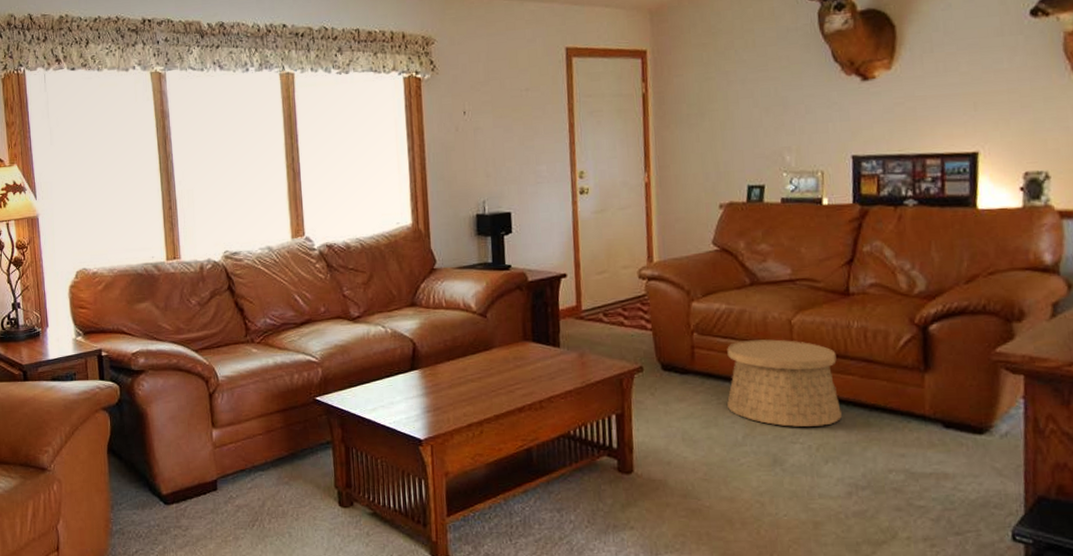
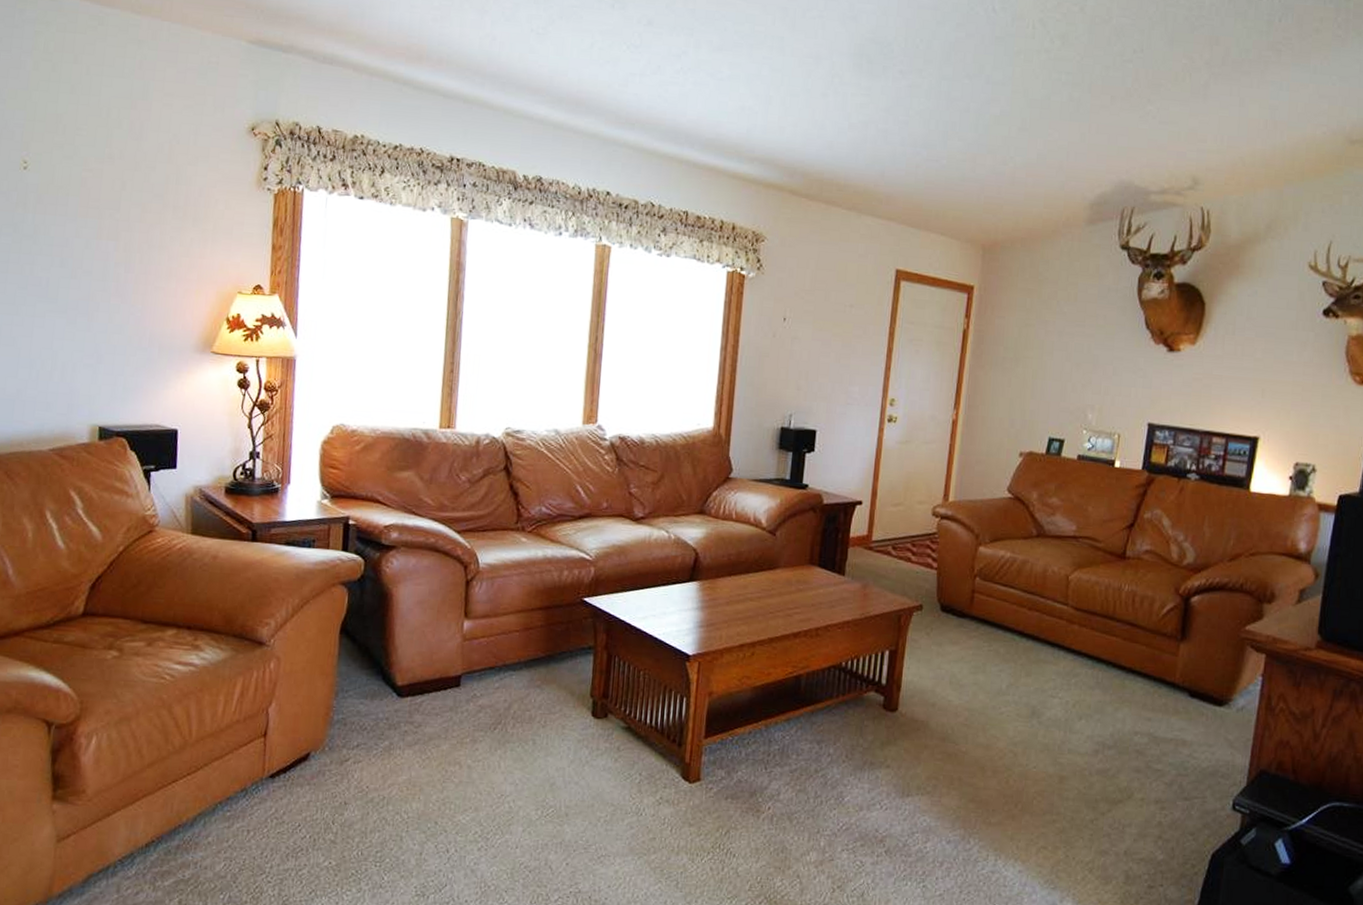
basket: present [727,339,842,428] -> none [997,590,1105,684]

